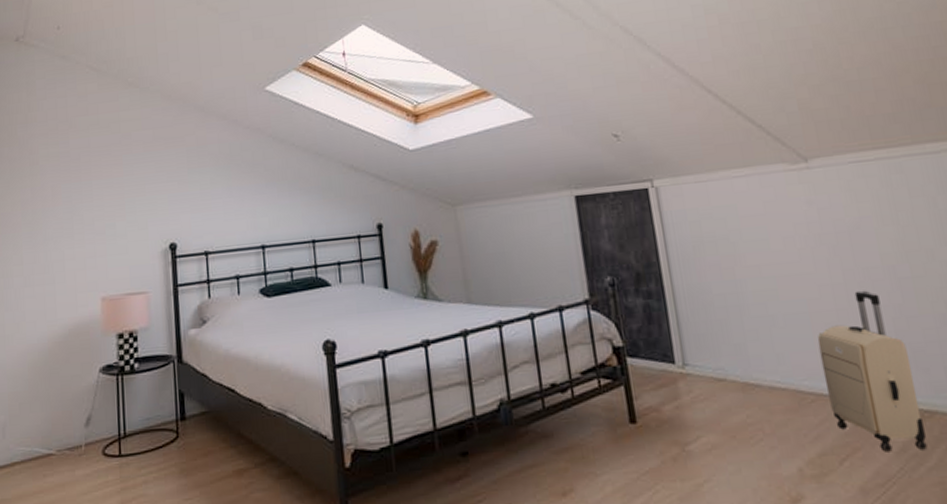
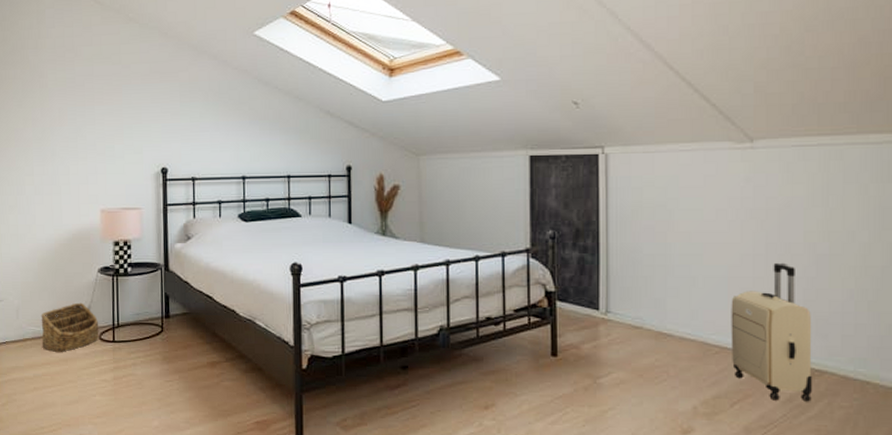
basket: none [32,411,103,476] -> present [41,302,100,352]

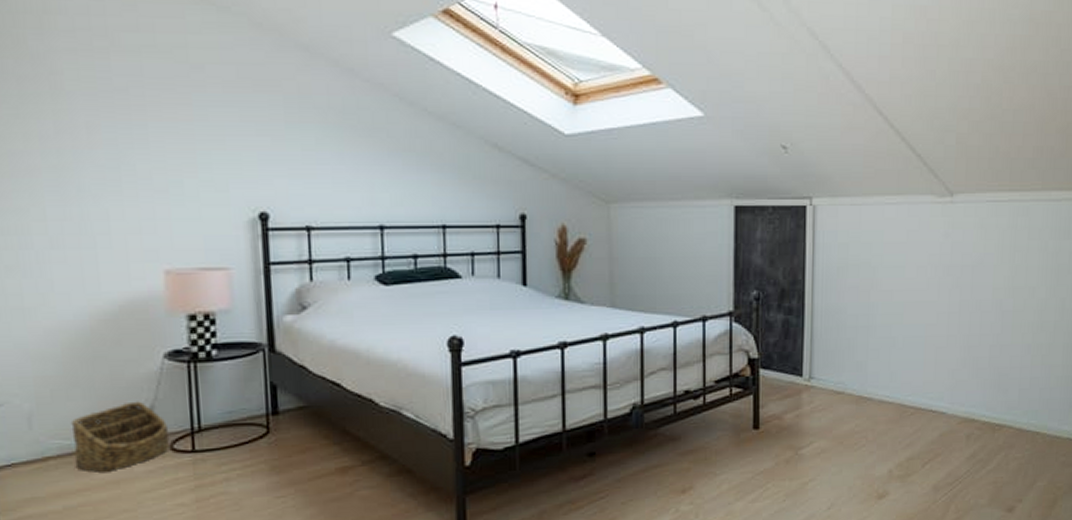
suitcase: present [731,262,812,402] -> none [925,320,995,458]

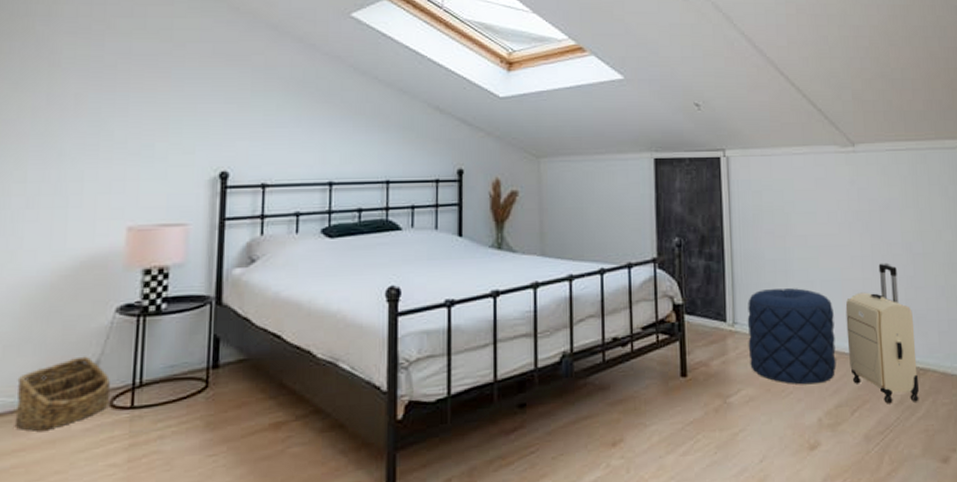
pouf: none [823,344,914,438] -> present [747,288,837,385]
suitcase: none [925,320,995,458] -> present [845,262,919,404]

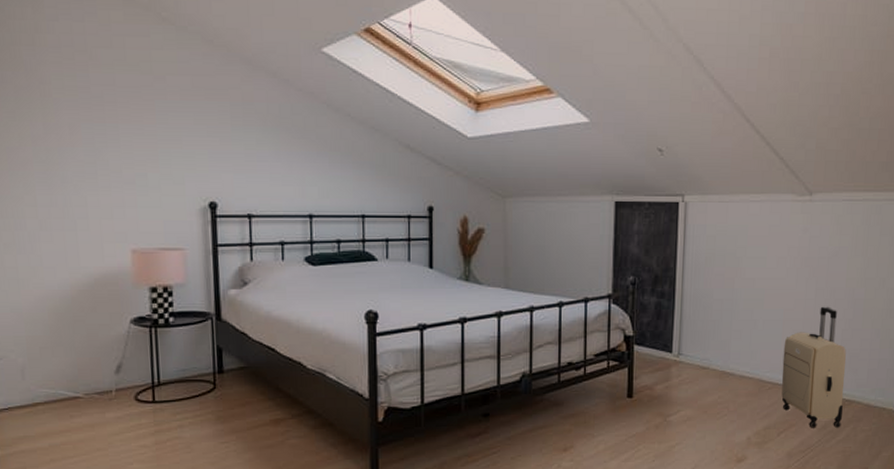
basket: present [14,356,111,431] -> none [55,359,135,417]
pouf: present [747,288,837,385] -> none [690,326,773,409]

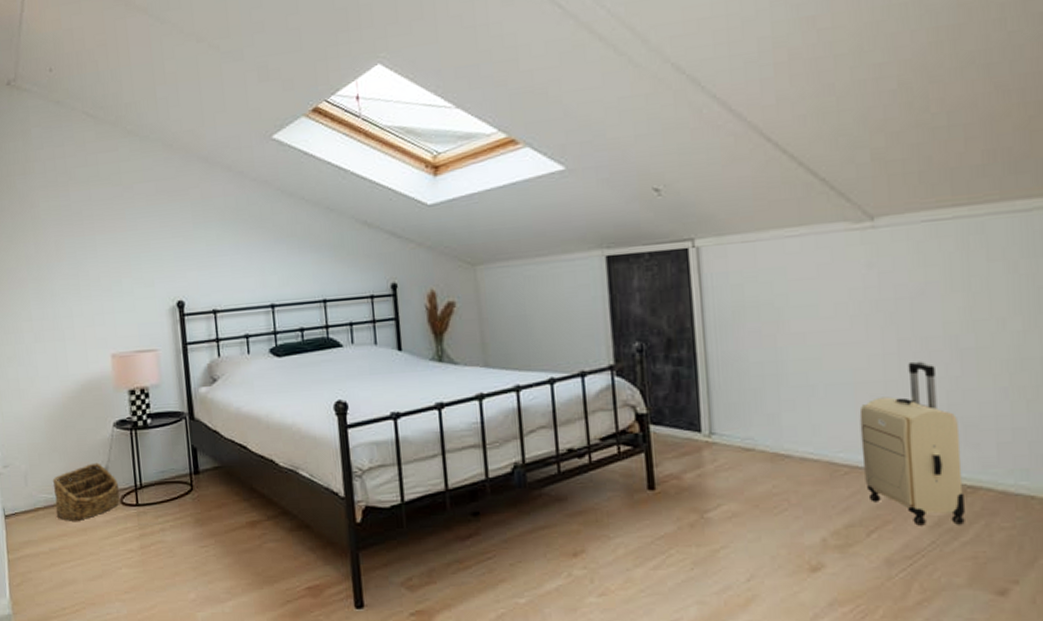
basket: none [55,359,135,417] -> present [52,462,121,521]

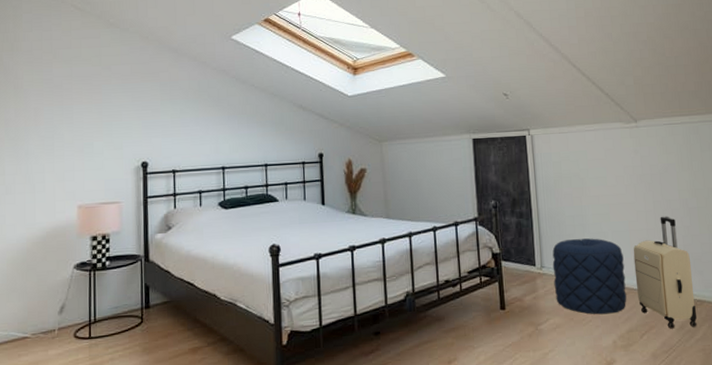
basket: present [52,462,121,521] -> none [9,301,74,356]
pouf: none [727,394,847,501] -> present [552,238,627,315]

